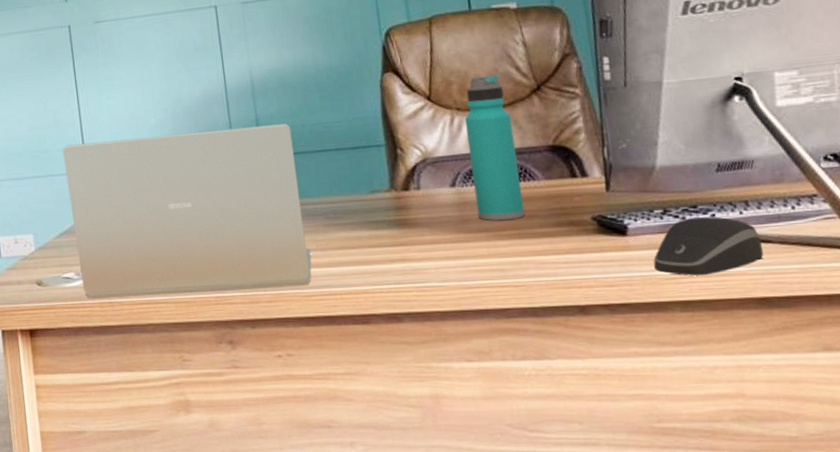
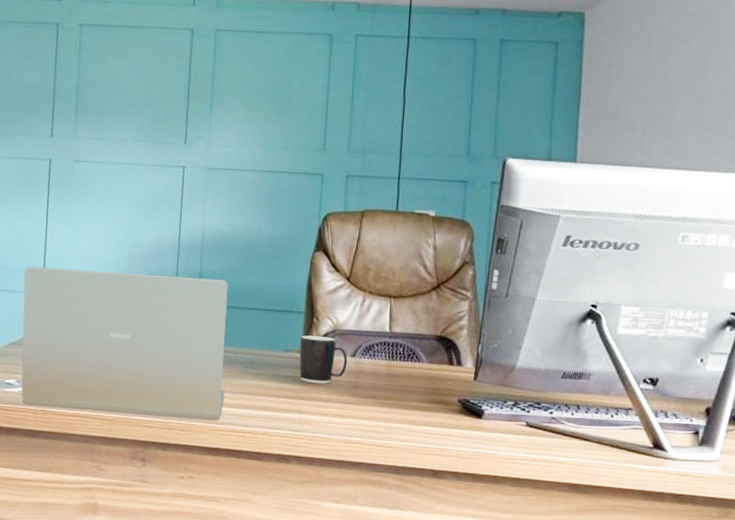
mug: none [385,168,448,226] -> present [299,335,348,385]
water bottle: present [464,74,525,221] -> none [368,267,412,392]
computer mouse: present [653,216,764,277] -> none [497,412,583,461]

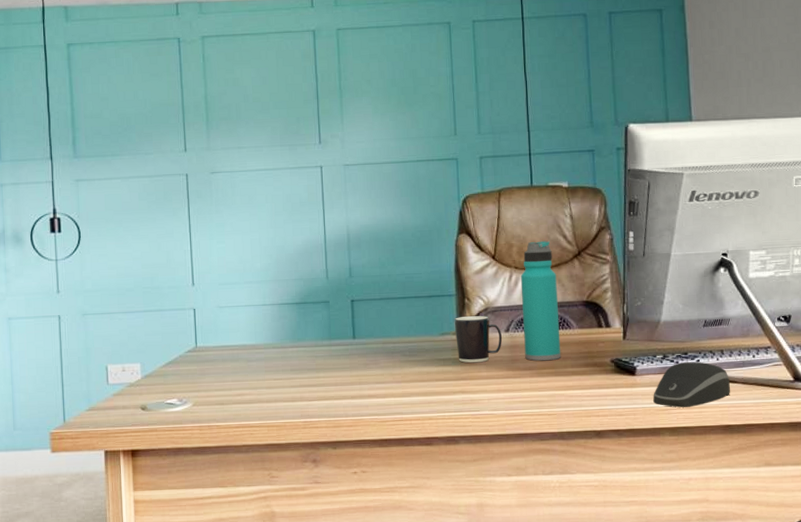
laptop: present [21,266,228,422] -> none [173,273,388,423]
water bottle: none [368,267,412,392] -> present [520,240,561,362]
computer mouse: none [497,412,583,461] -> present [652,362,731,408]

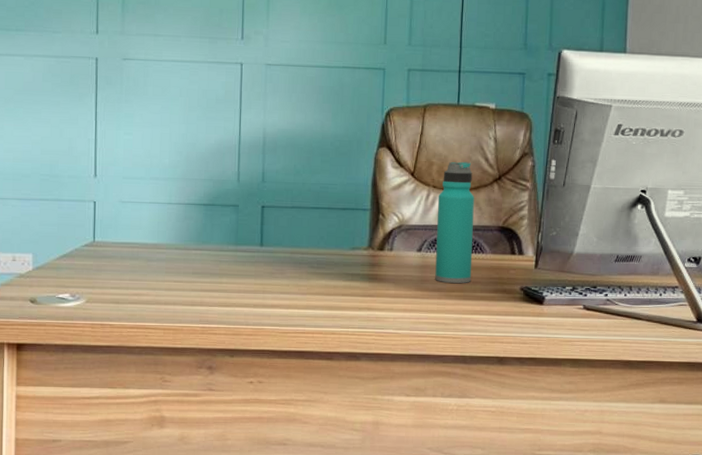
mug: present [454,315,503,364] -> none [366,231,414,281]
computer mouse: present [652,362,731,408] -> none [557,295,635,341]

